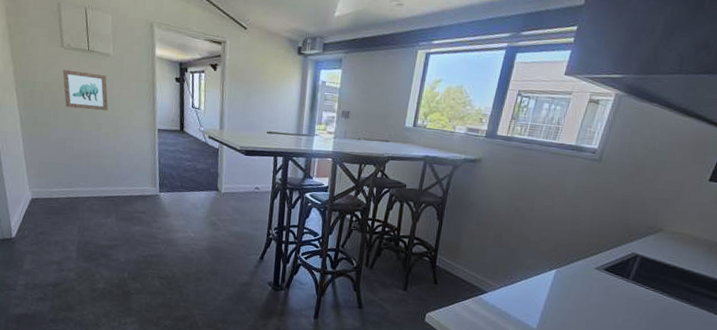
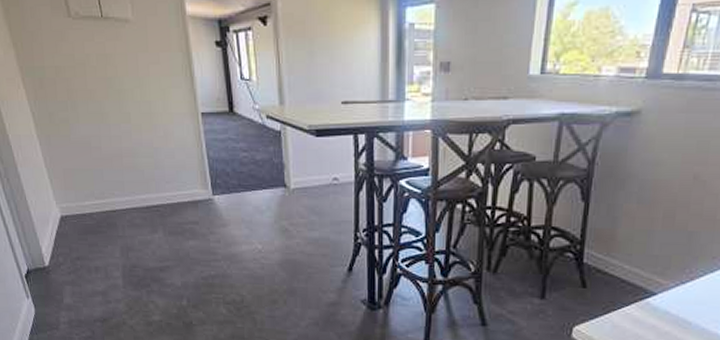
wall art: present [62,69,108,111] -> none [74,46,136,96]

